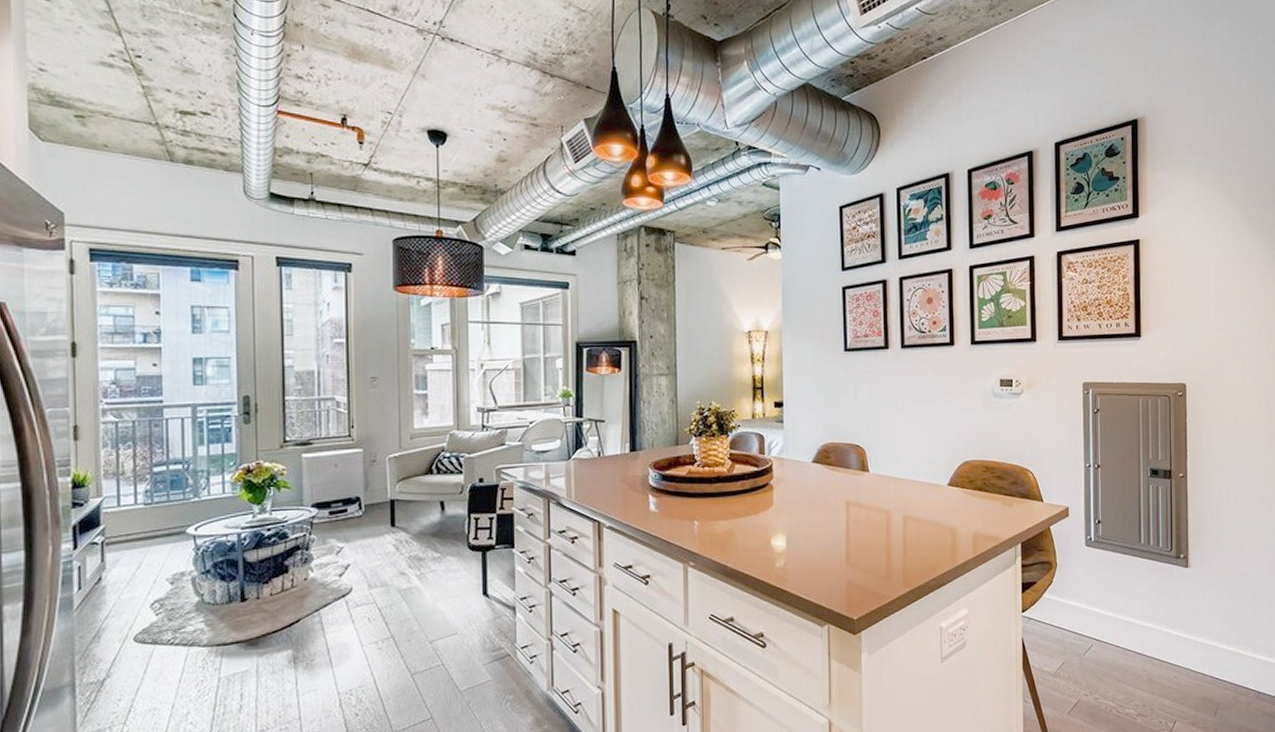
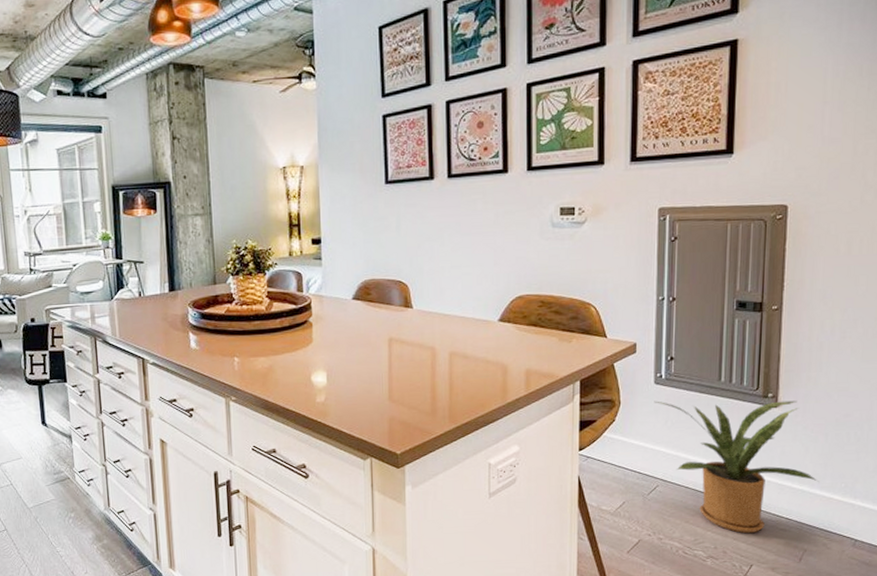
house plant: none [1086,560,1226,690] -> present [654,400,818,534]

